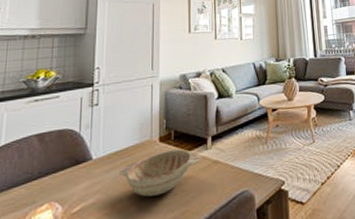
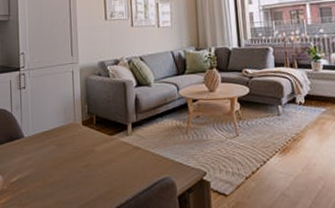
decorative bowl: present [118,149,201,197] -> none [47,133,123,175]

